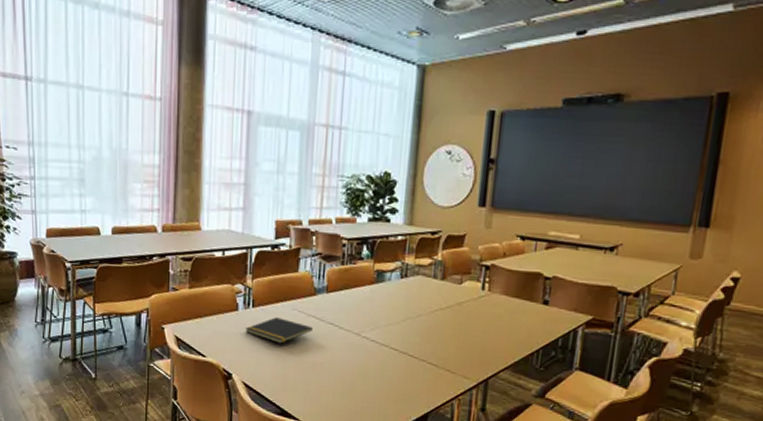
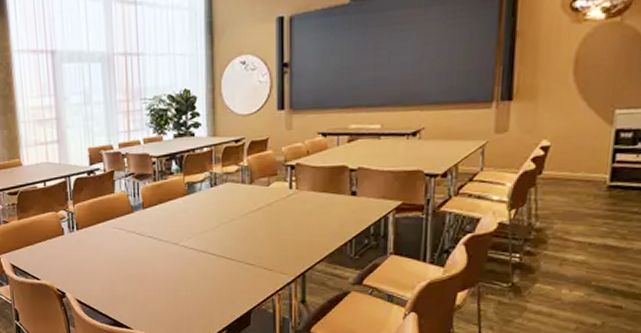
notepad: present [245,317,312,344] -> none [73,237,134,260]

